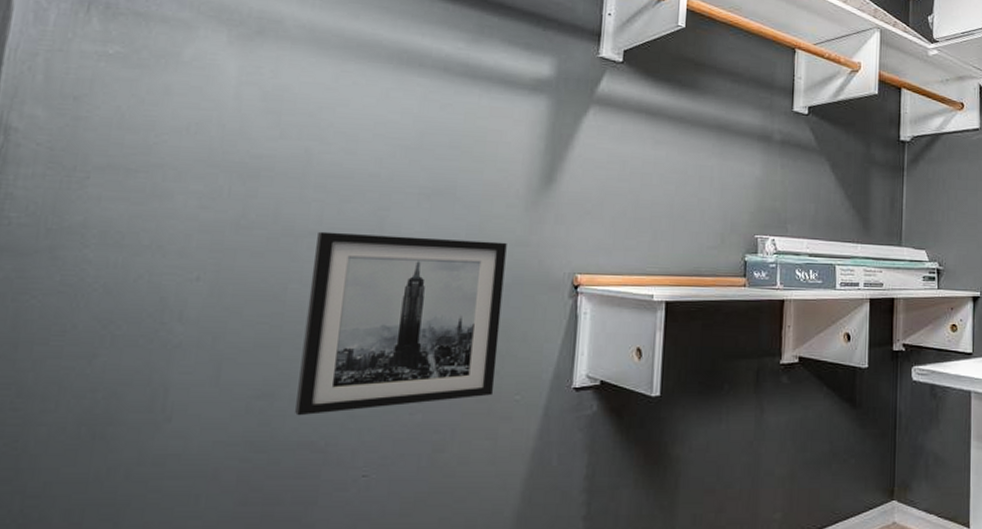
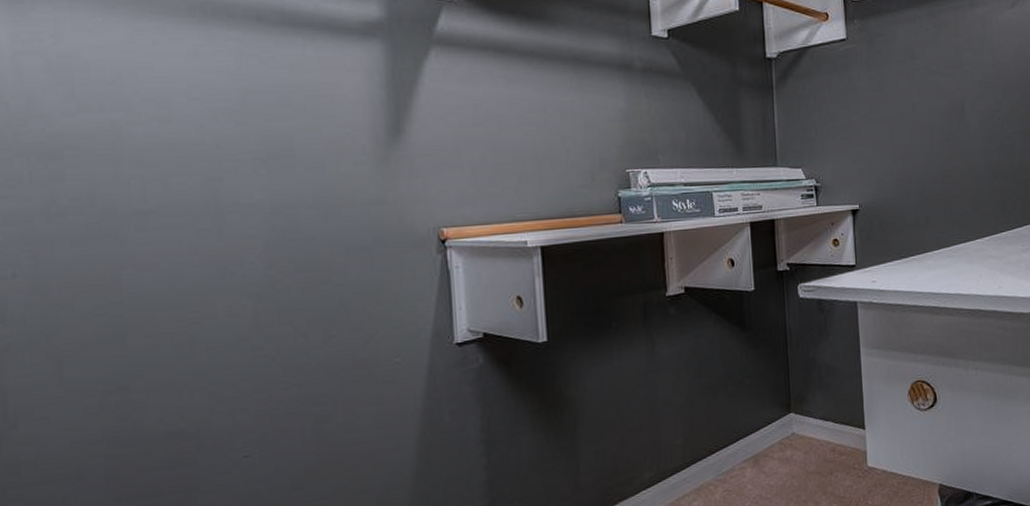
wall art: present [295,231,507,416] -> none [144,202,371,406]

